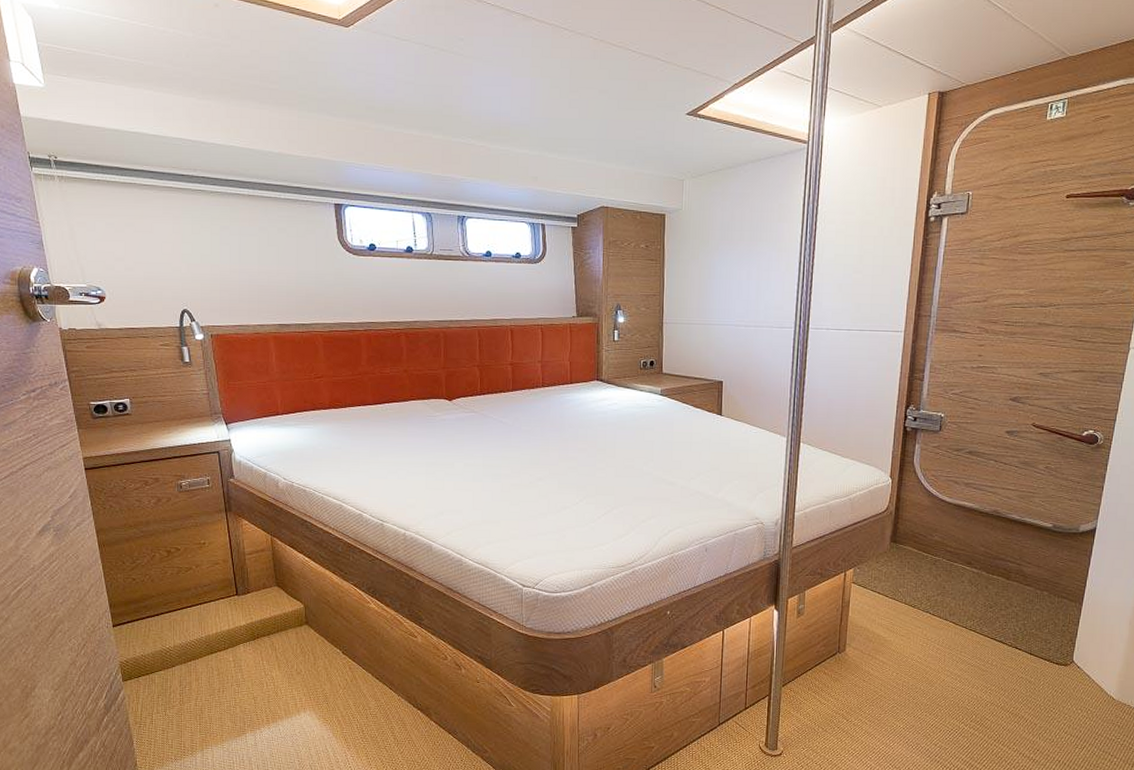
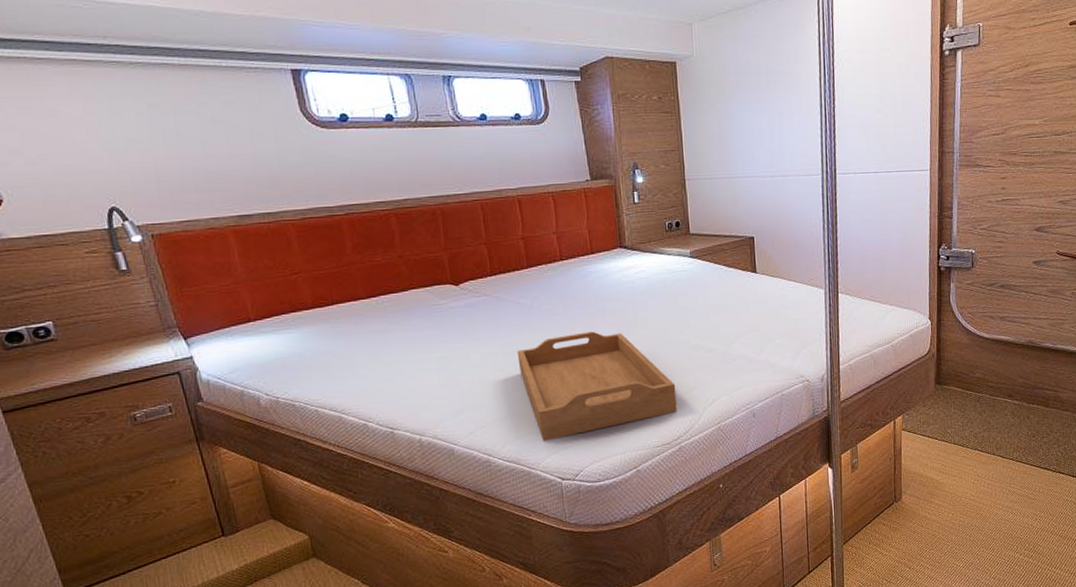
serving tray: none [495,454,635,549] -> present [517,331,677,441]

